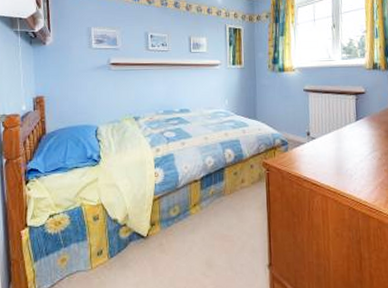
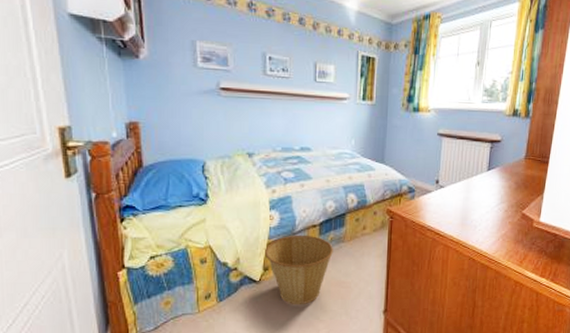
basket: none [151,190,215,261] -> present [265,235,333,305]

